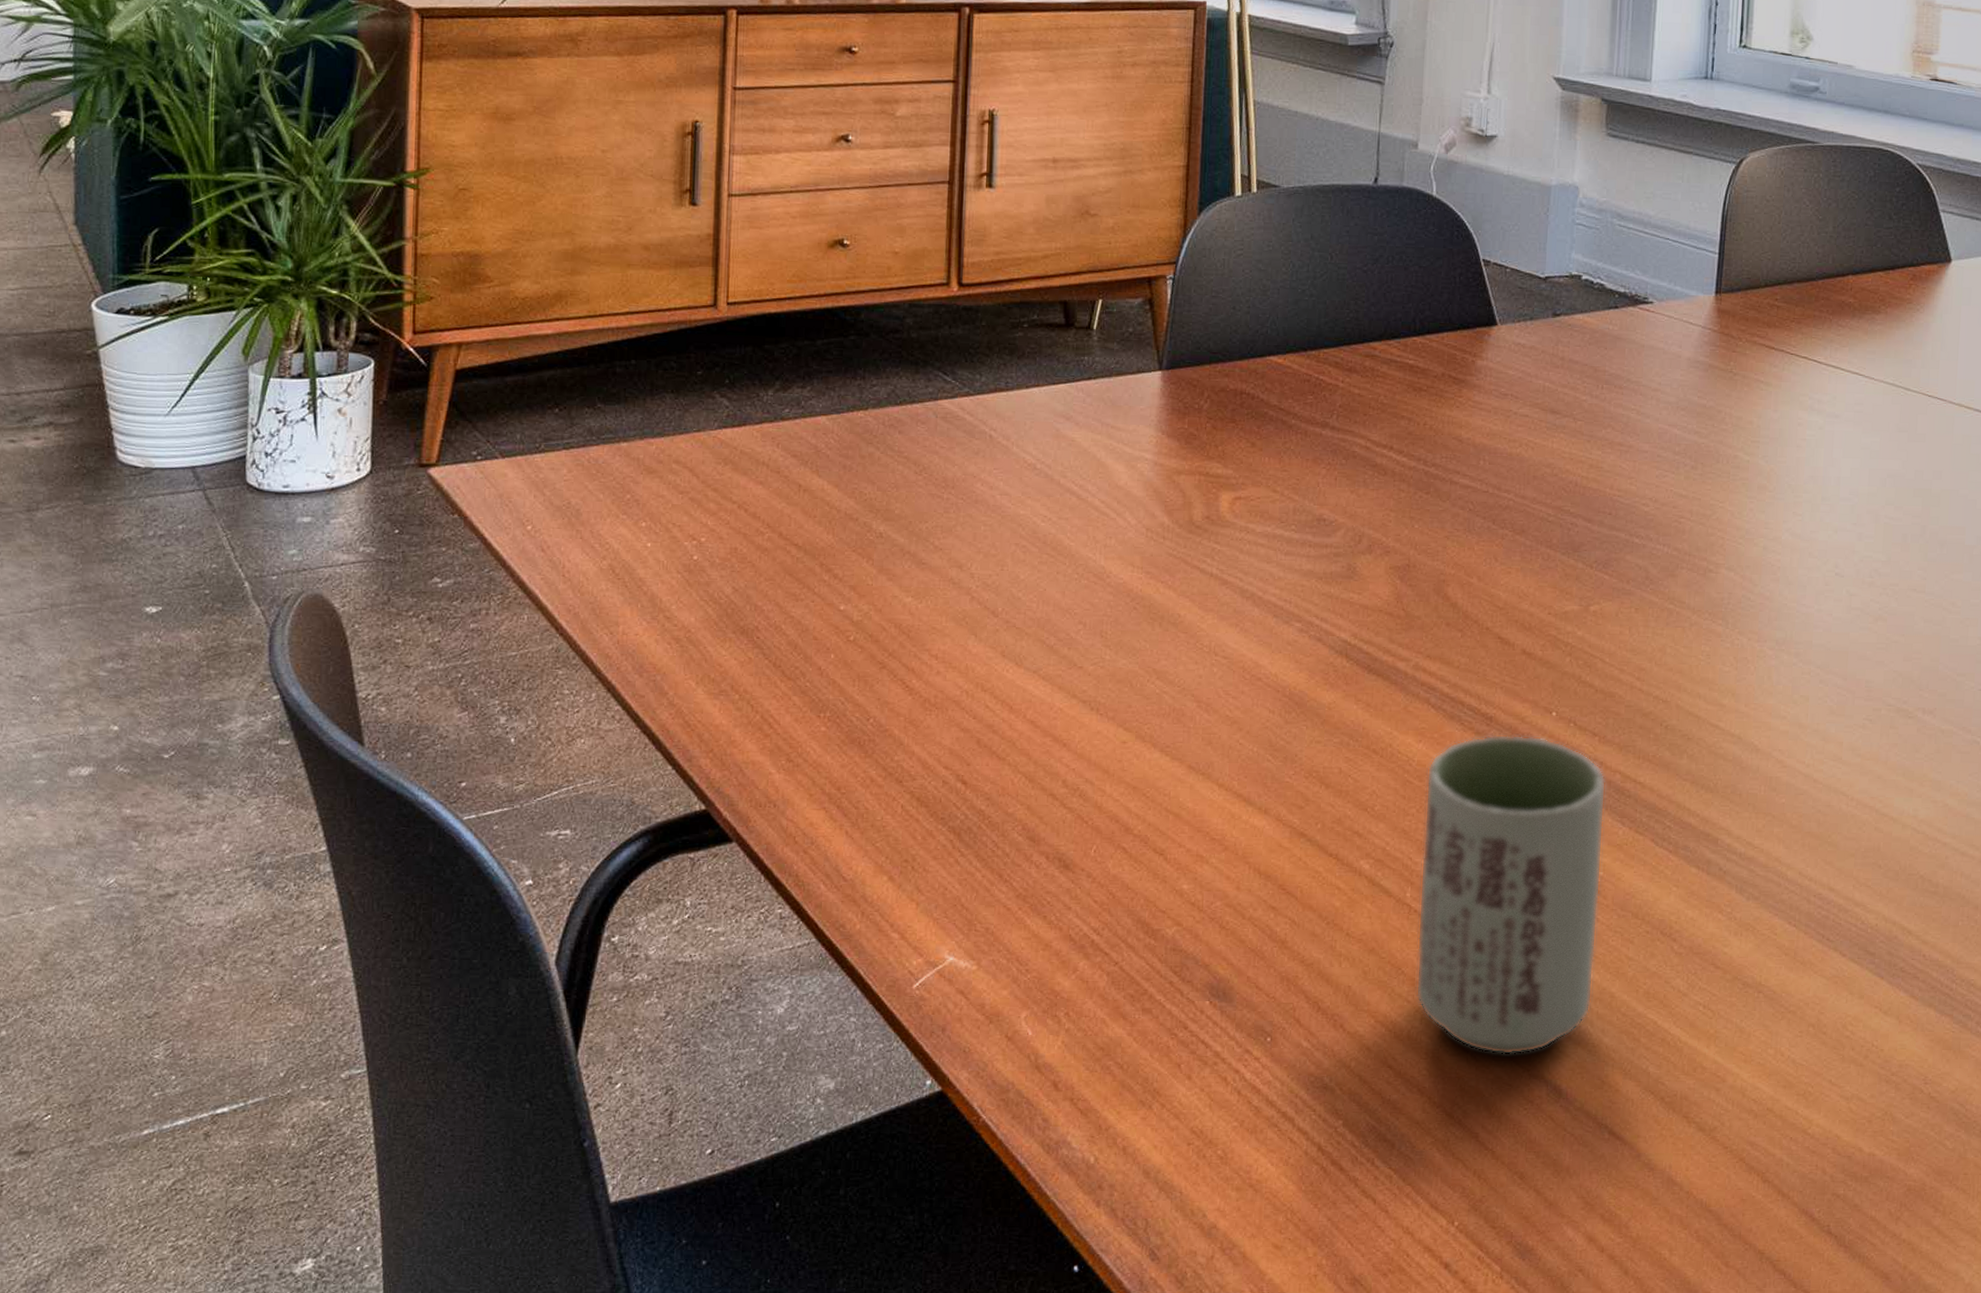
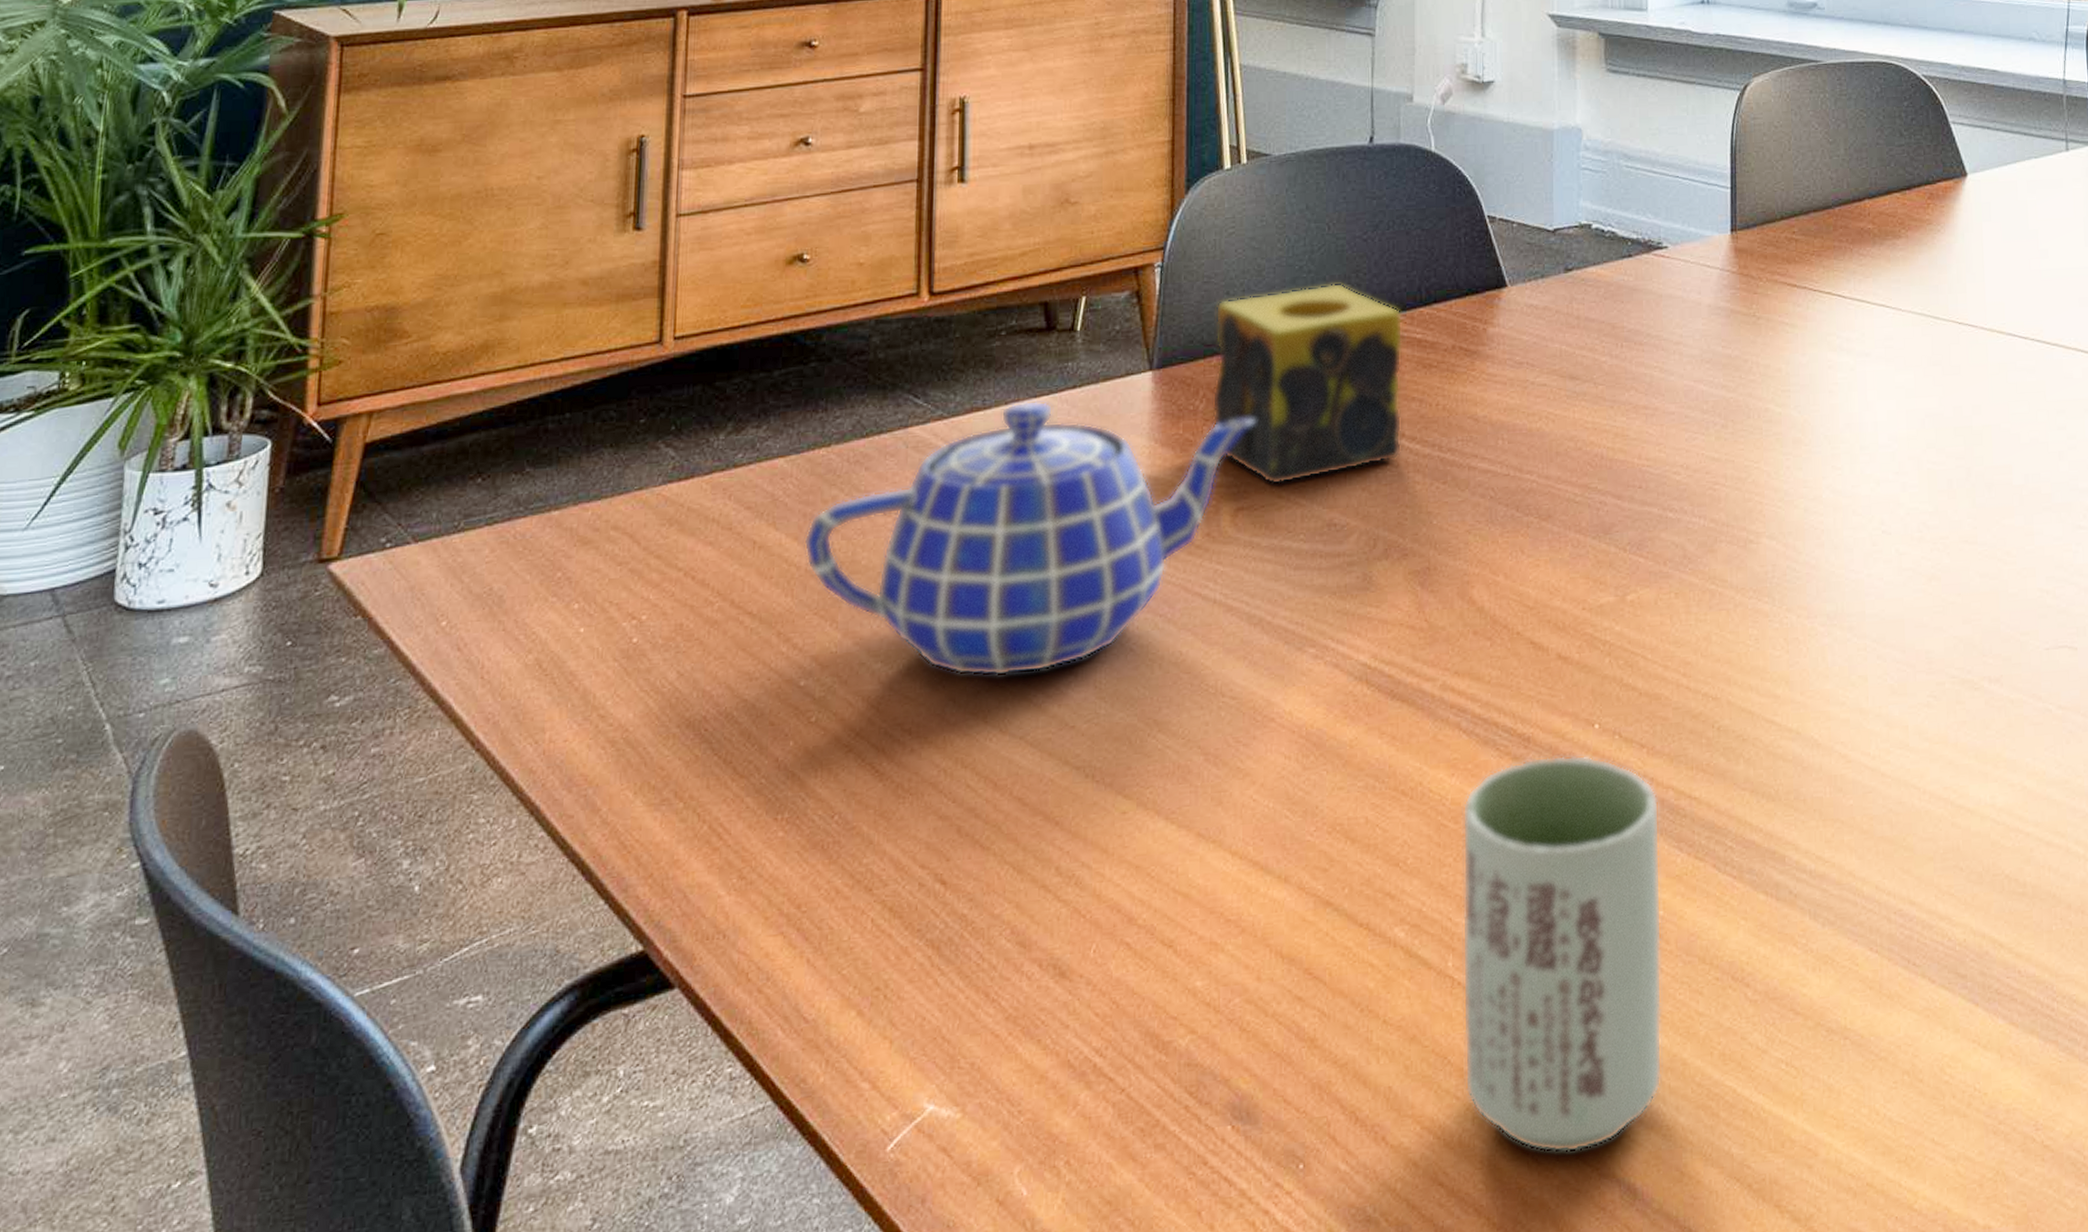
teapot: none [844,386,1255,619] -> present [804,400,1256,677]
candle: none [1215,307,1397,481] -> present [1212,282,1403,486]

